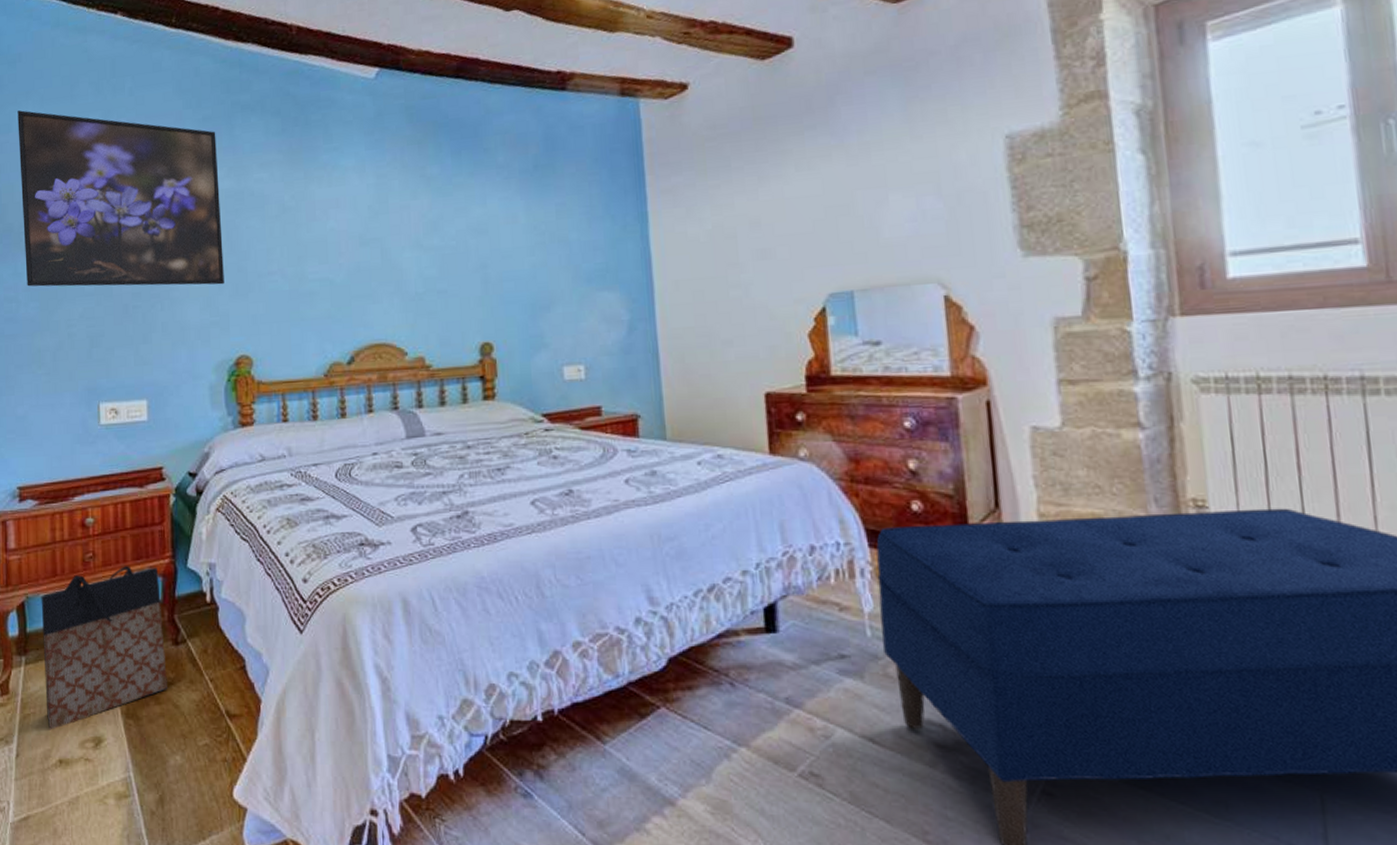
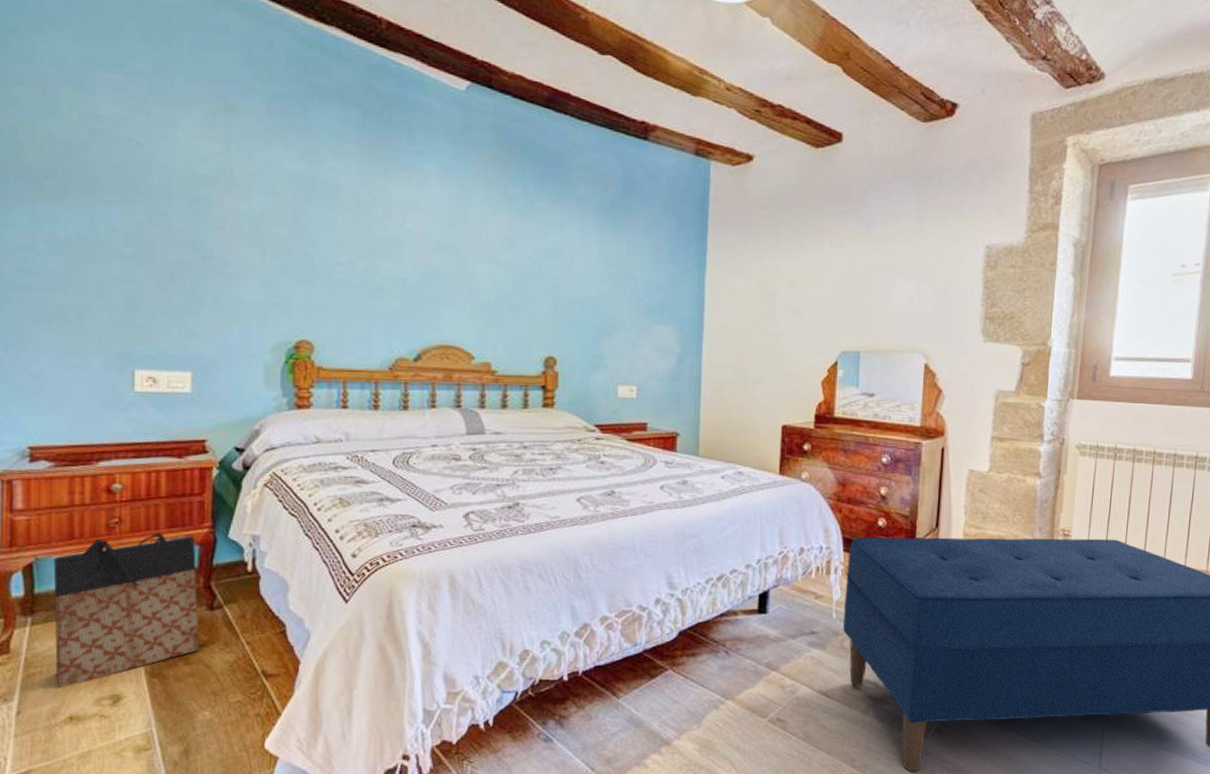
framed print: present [17,110,224,287] -> none [43,41,289,268]

